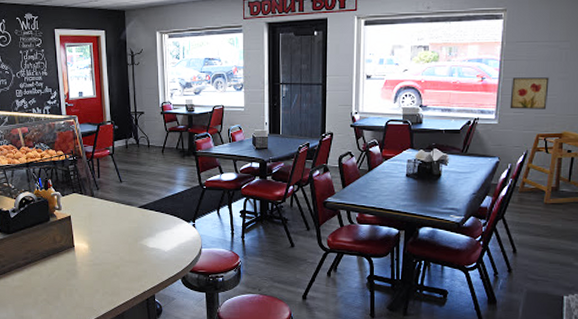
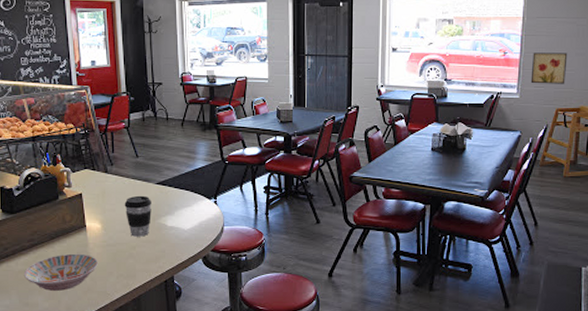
bowl: none [19,271,85,306] -> present [23,253,98,291]
coffee cup: none [109,218,134,257] -> present [124,195,151,237]

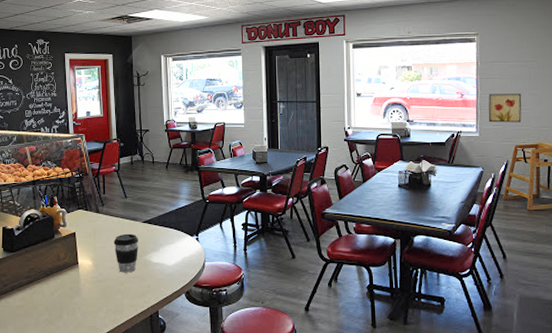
bowl: present [23,253,98,291] -> none [20,289,88,326]

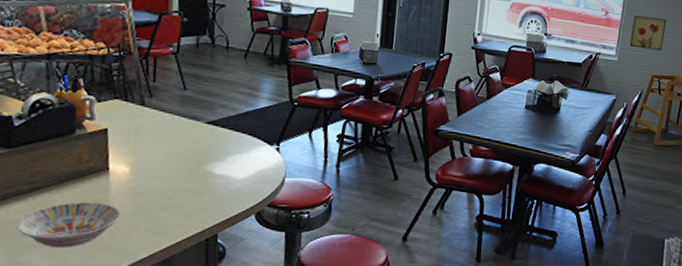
bowl: none [20,289,88,326] -> present [15,201,121,248]
coffee cup: present [113,233,138,273] -> none [162,135,198,185]

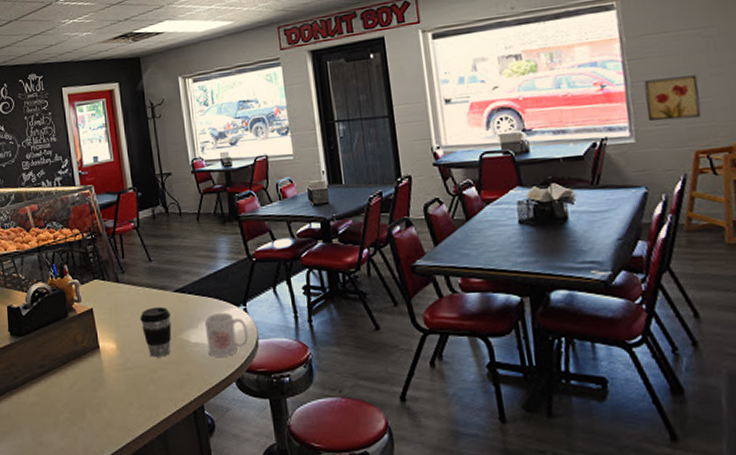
bowl: present [15,201,121,248] -> none [35,380,116,427]
coffee cup: none [162,135,198,185] -> present [140,306,172,357]
mug: none [232,149,277,191] -> present [205,312,248,357]

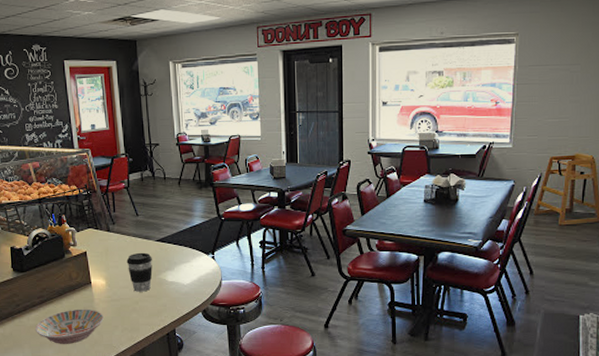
bowl: none [35,380,116,427] -> present [35,309,104,344]
mug: present [205,312,248,357] -> none [180,259,214,293]
wall art: present [643,75,702,122] -> none [523,100,561,133]

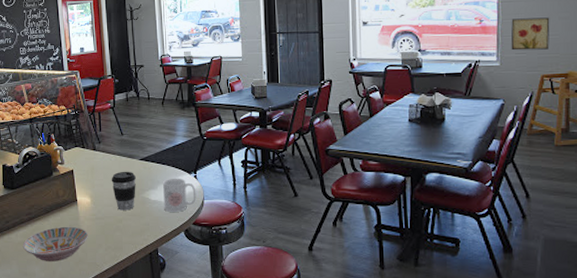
mug: none [180,259,214,293] -> present [163,178,196,212]
wall art: none [523,100,561,133] -> present [511,17,550,51]

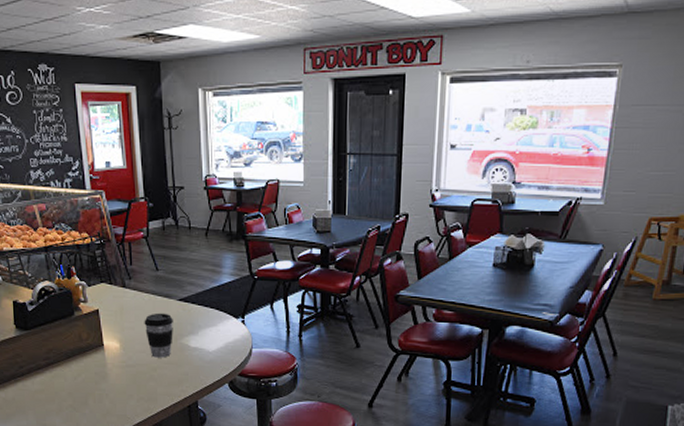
bowl: present [22,226,88,262] -> none [40,374,117,413]
mug: present [163,178,196,212] -> none [205,322,243,361]
wall art: present [511,17,550,51] -> none [619,149,669,188]

